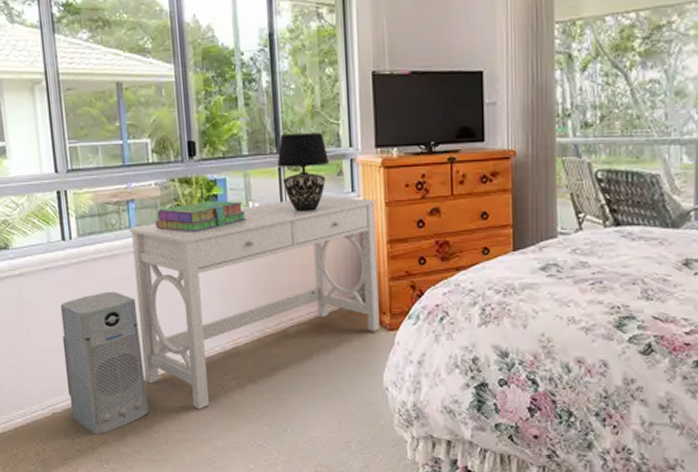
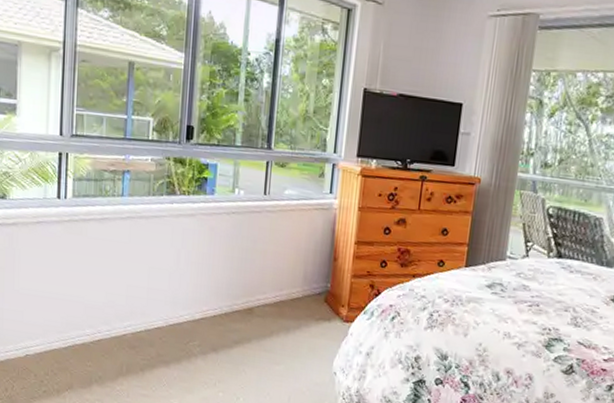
air purifier: present [60,291,149,435] -> none [43,250,119,380]
desk: present [129,196,380,410] -> none [116,192,350,370]
stack of books: present [155,200,246,232] -> none [146,181,231,209]
table lamp: present [277,133,329,212] -> none [265,132,313,206]

